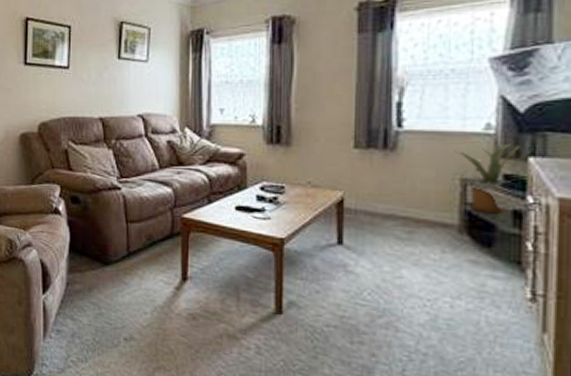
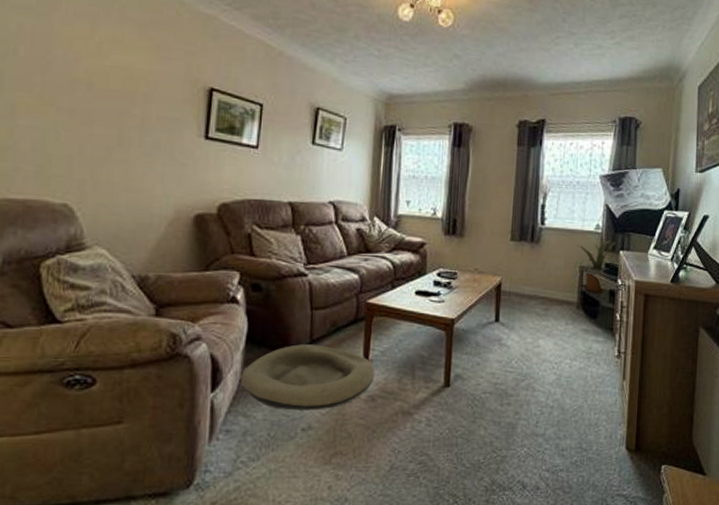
dog bed: none [67,256,195,322] -> present [241,344,376,411]

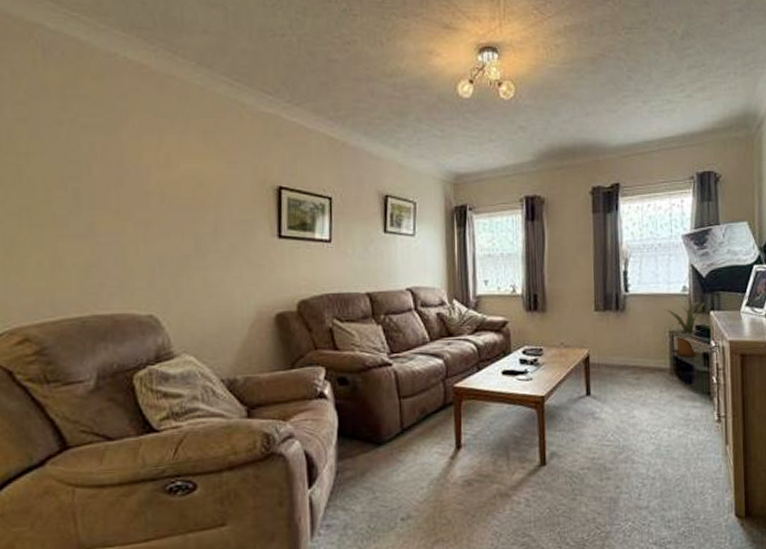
dog bed: present [241,344,376,411] -> none [336,433,469,501]

